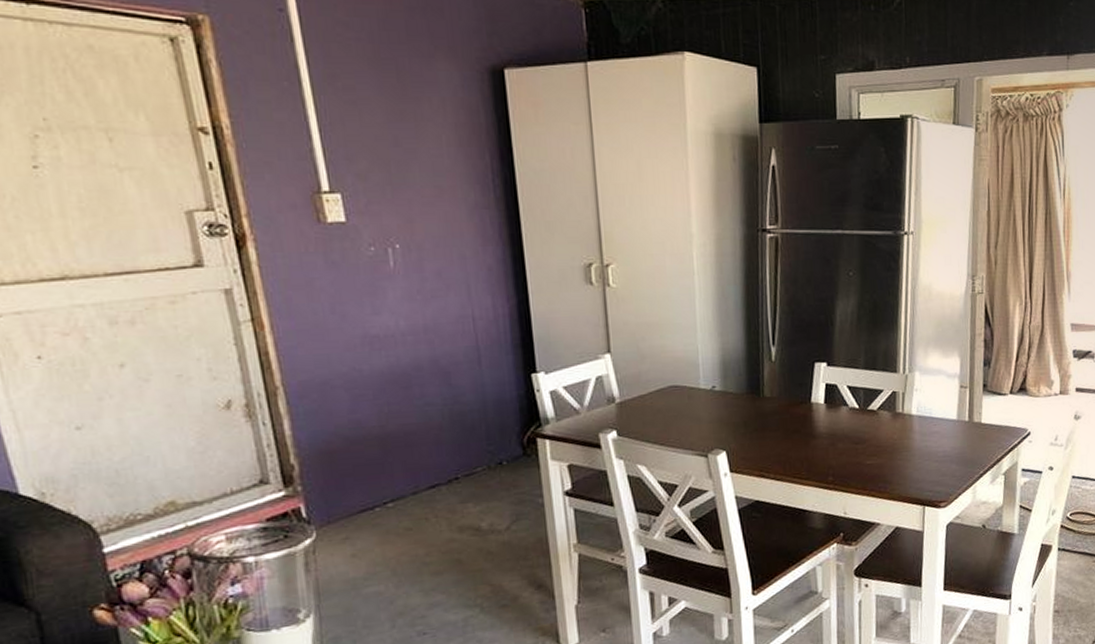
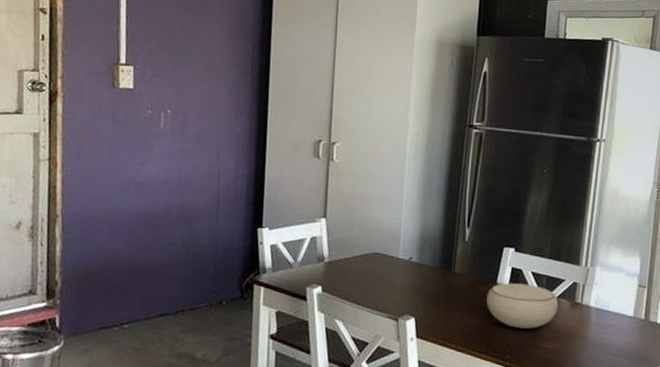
bowl: none [802,399,879,448] -> present [487,283,558,329]

